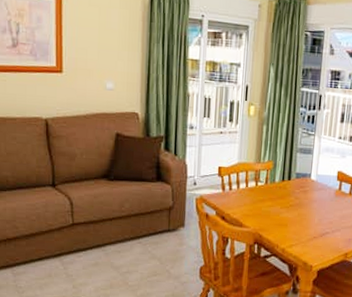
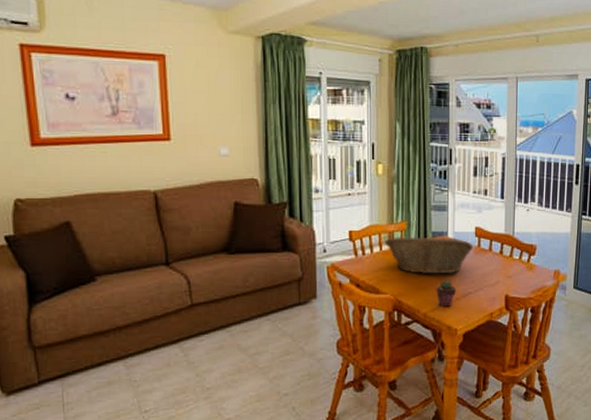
fruit basket: none [251,175,334,214] -> present [385,236,473,274]
potted succulent: none [295,219,315,245] -> present [436,280,456,308]

